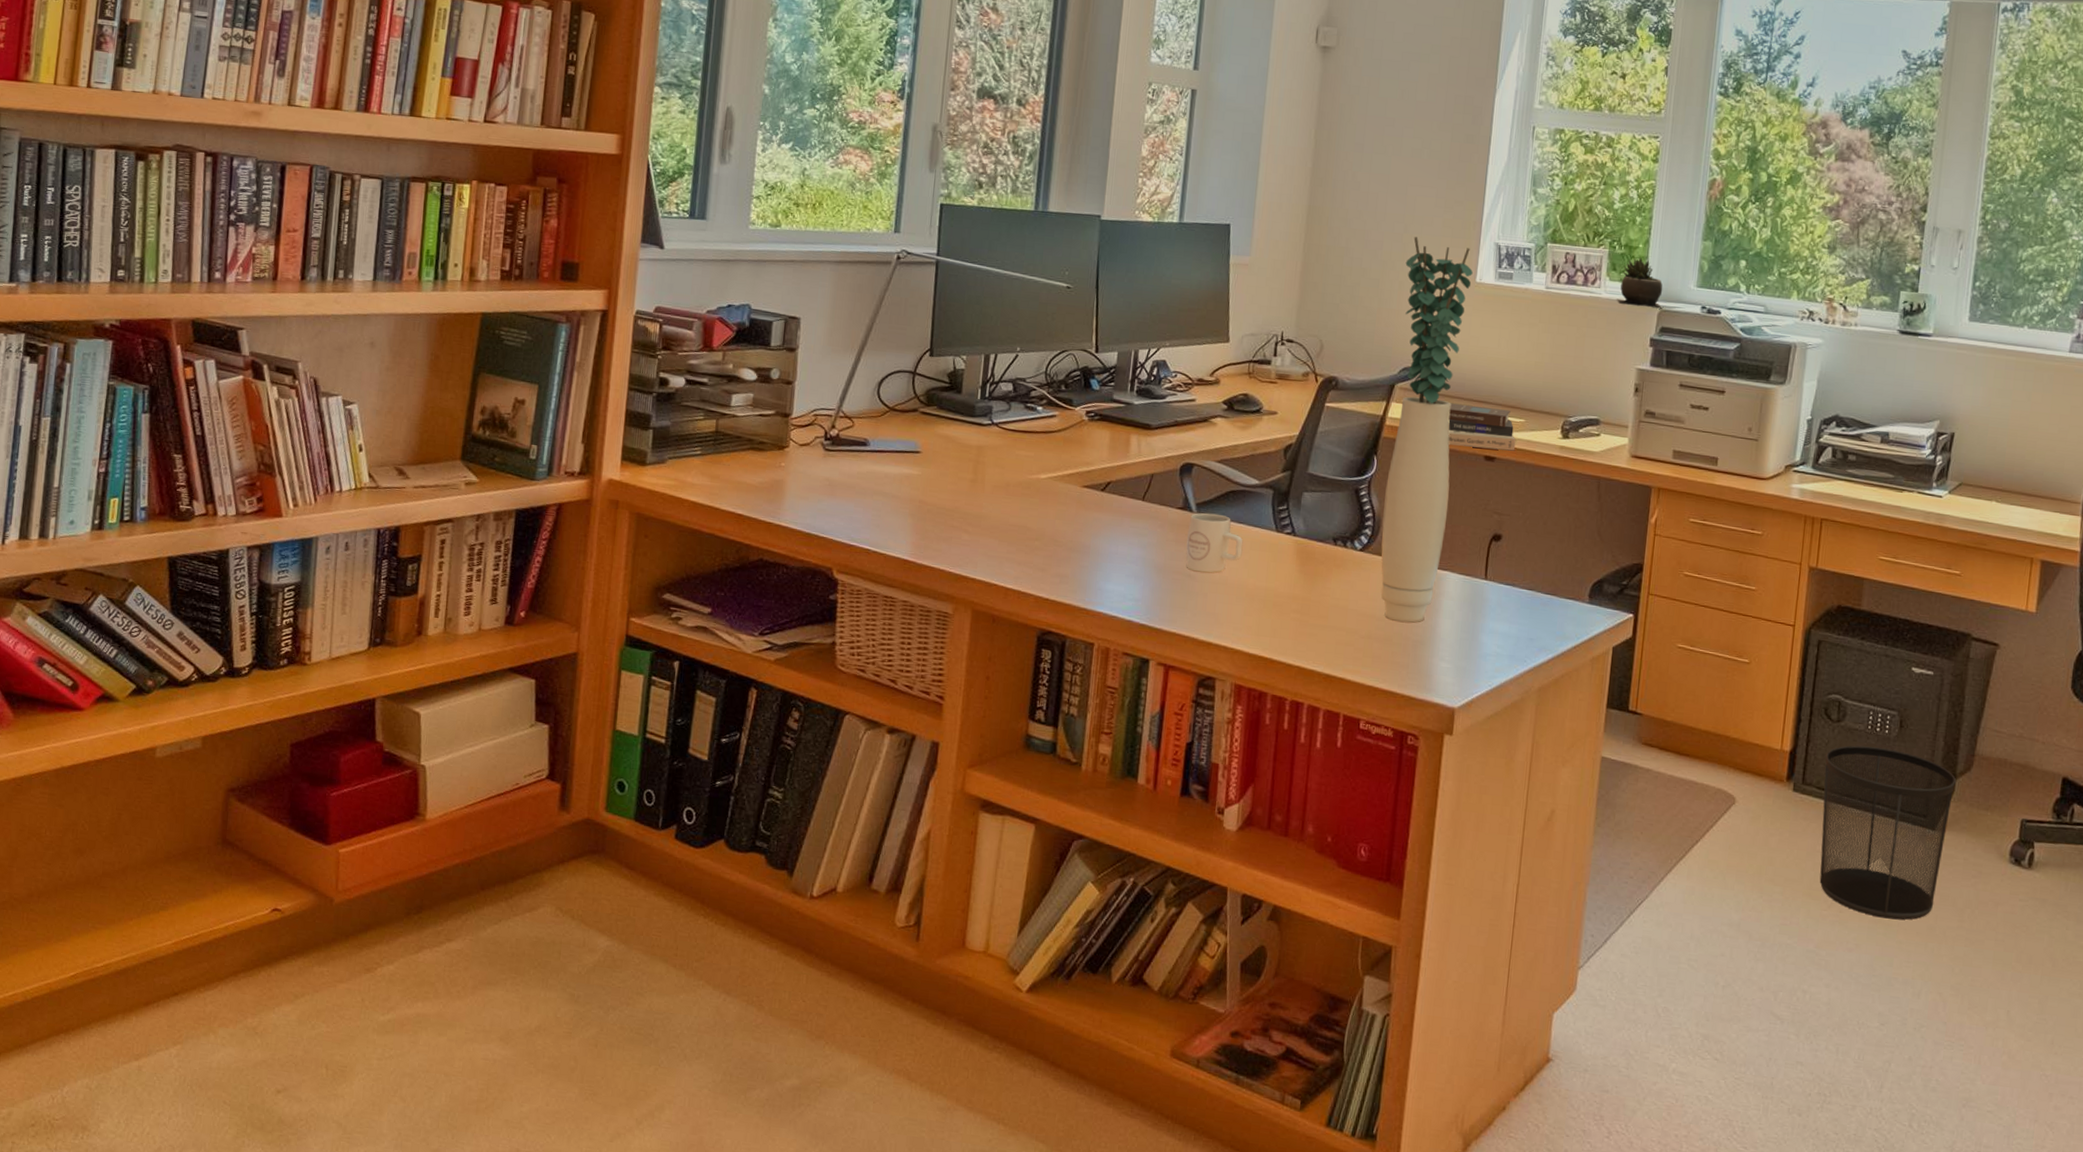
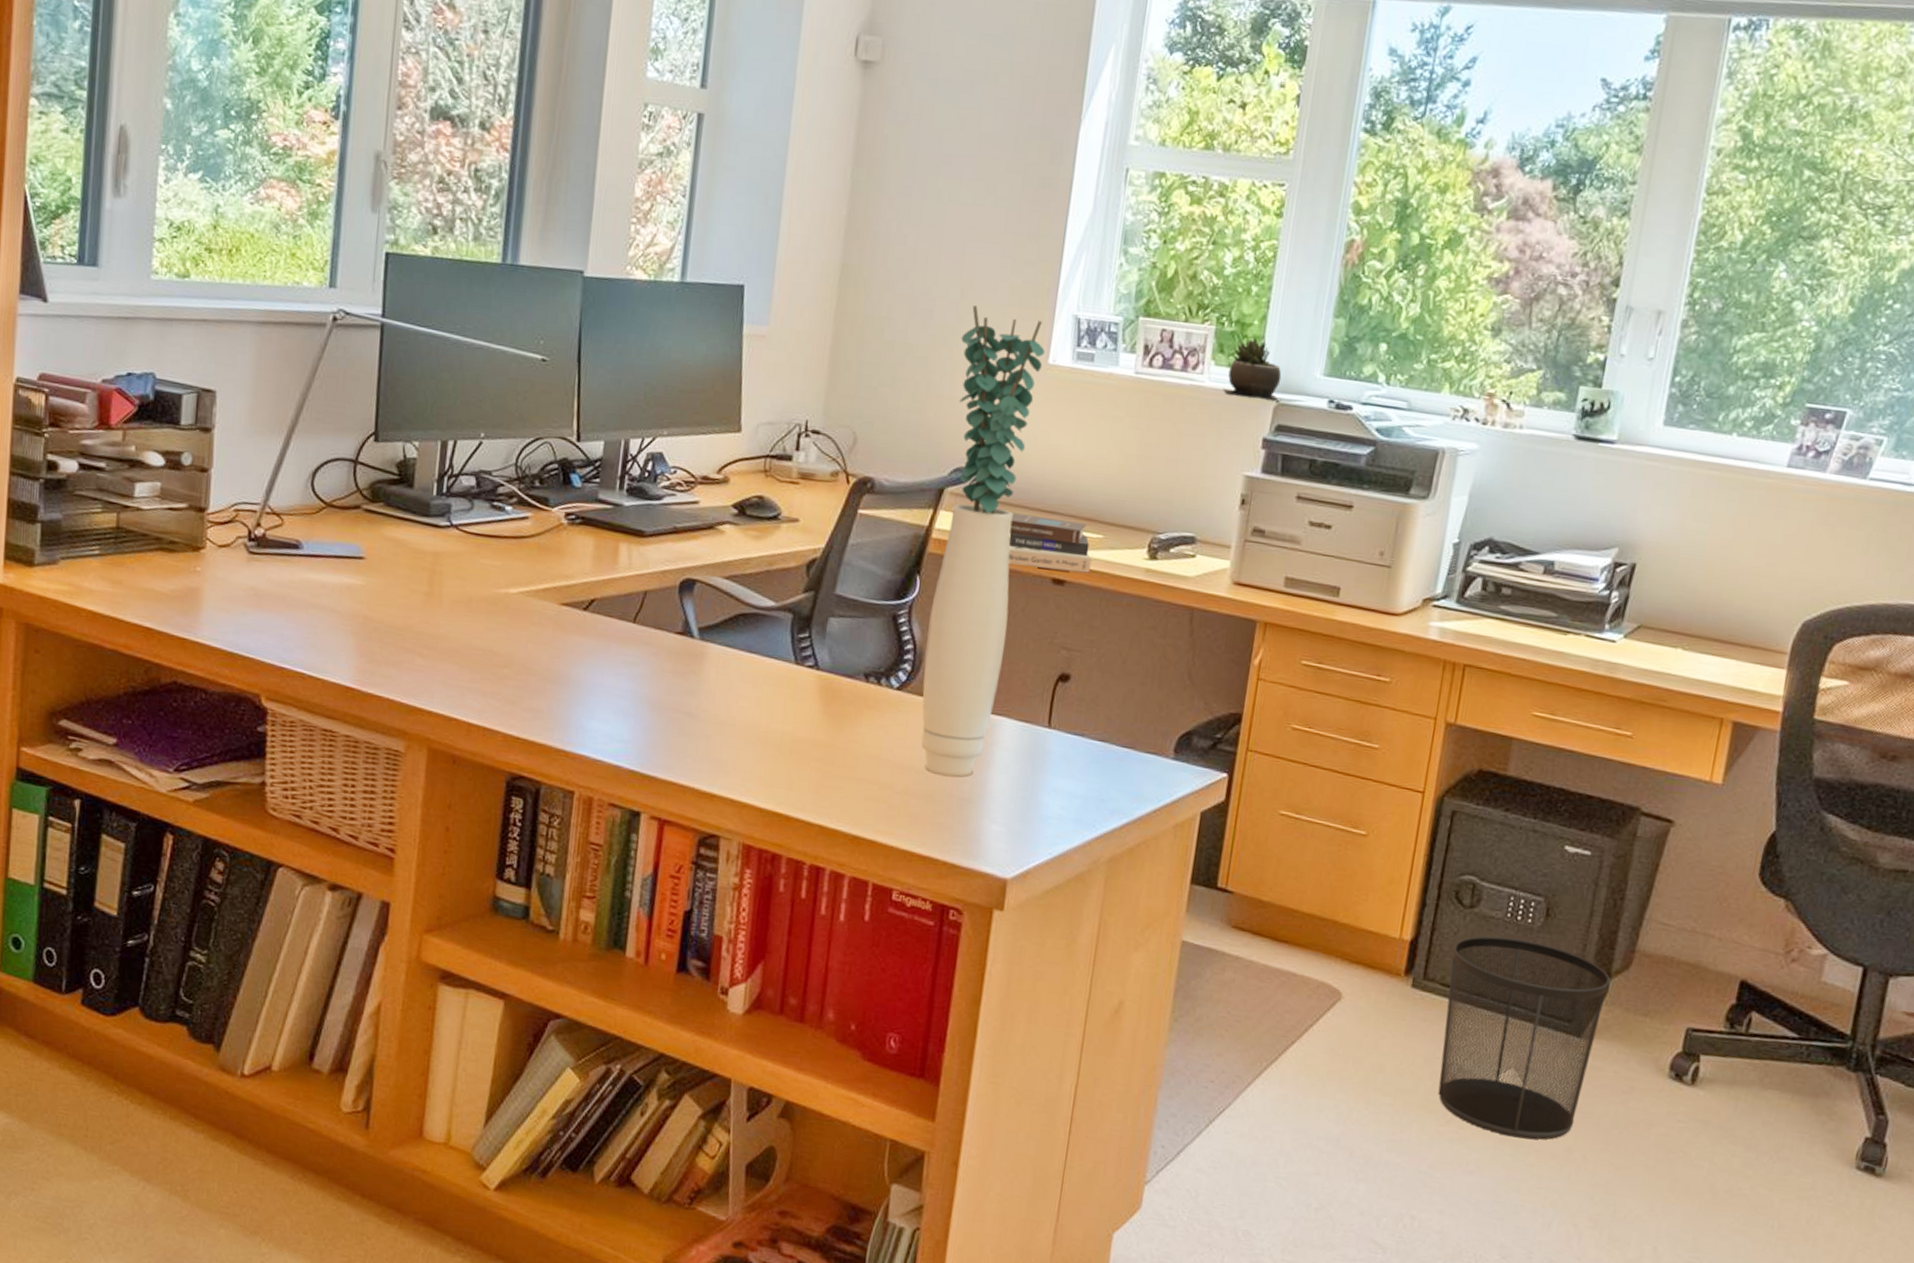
mug: present [1186,513,1243,574] -> none [685,639,756,713]

